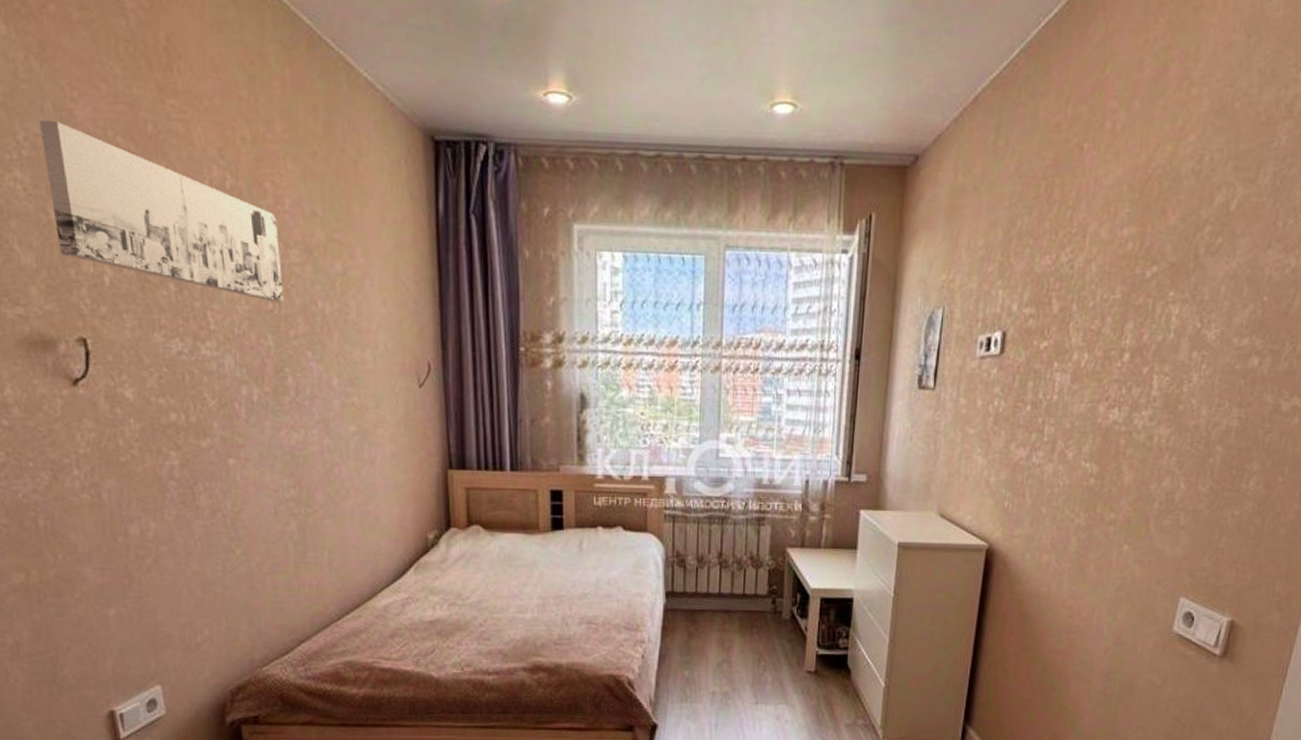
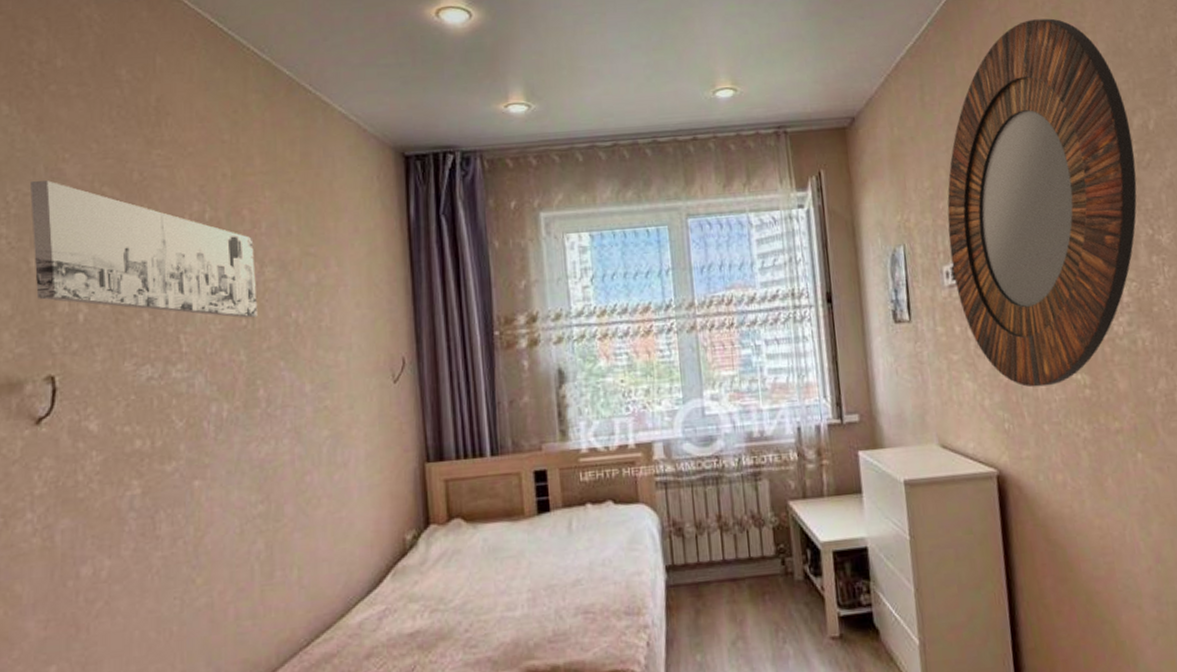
home mirror: none [987,59,1212,471] -> present [947,18,1137,387]

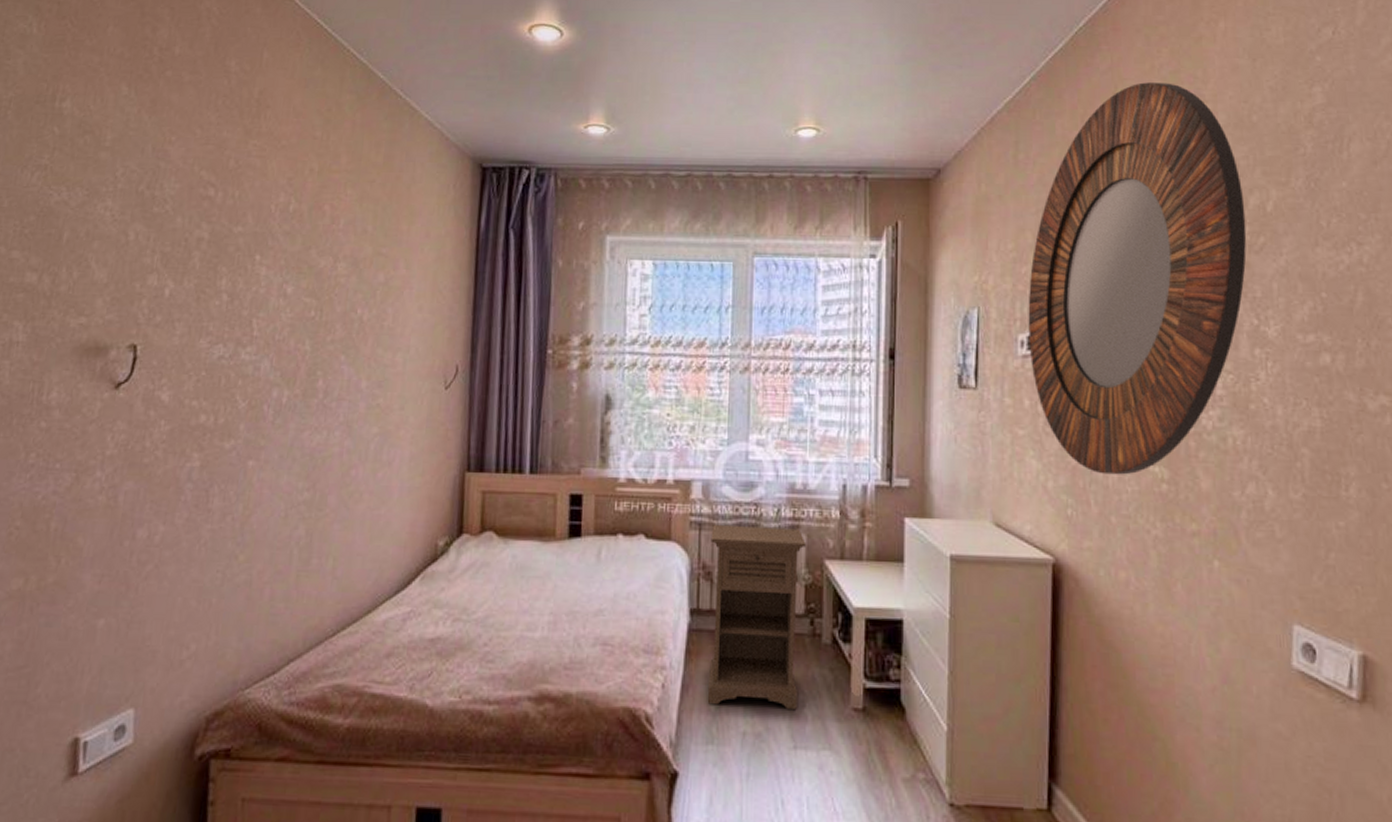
wall art: present [30,180,258,318] -> none [130,160,331,310]
nightstand: none [677,475,778,655] -> present [707,525,806,709]

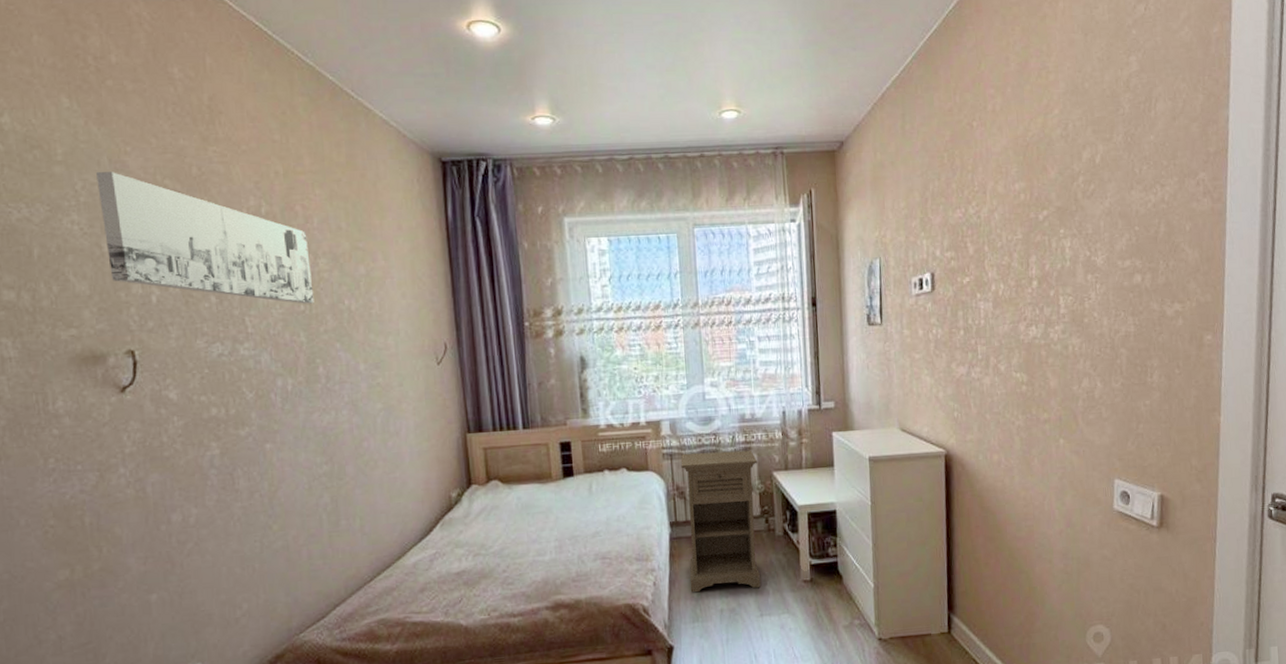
wall art: none [130,160,331,310] -> present [96,172,314,304]
home mirror: present [1028,82,1247,475] -> none [918,57,1081,383]

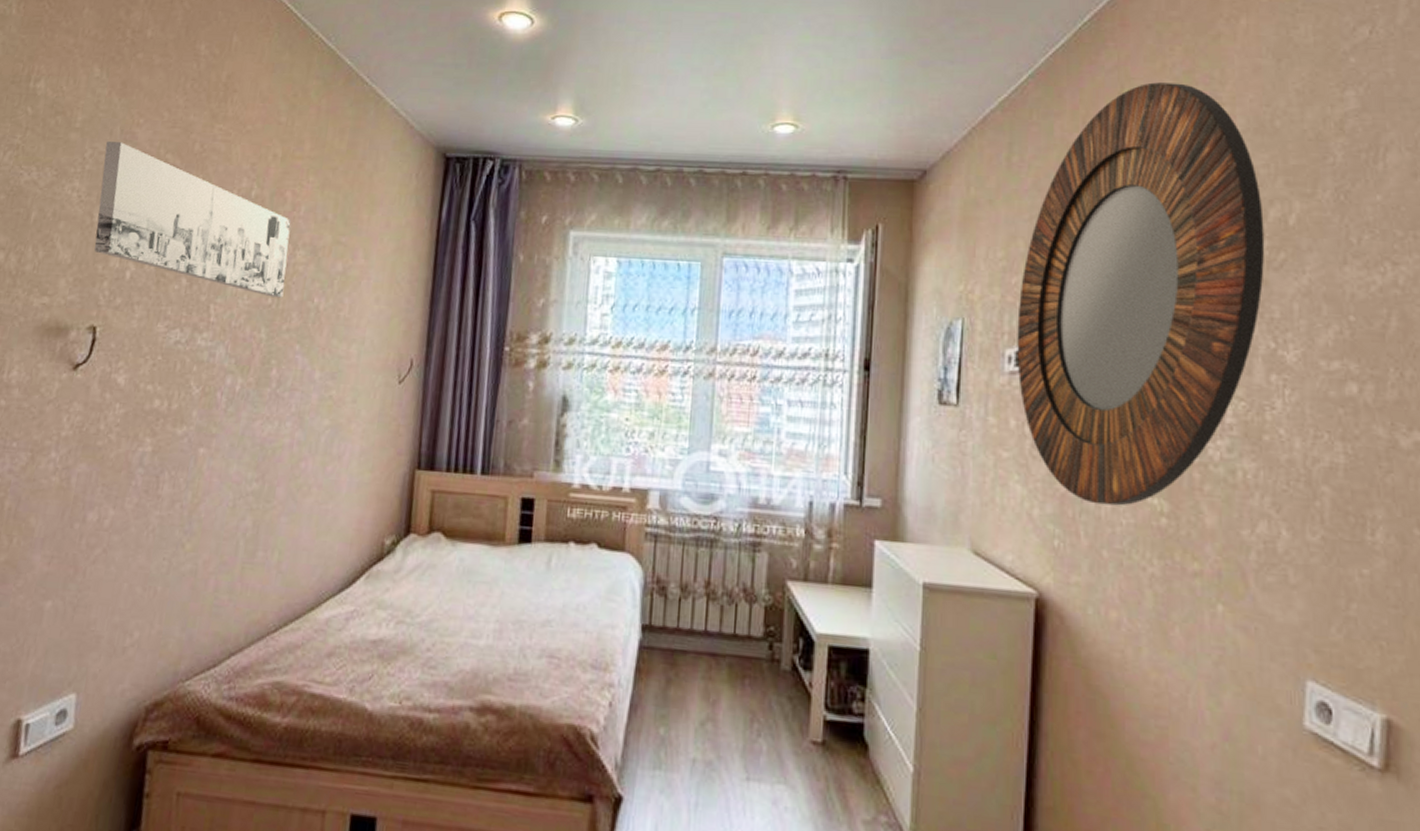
nightstand: present [681,450,760,593] -> none [656,538,767,738]
home mirror: none [918,57,1081,383] -> present [1017,82,1265,506]

